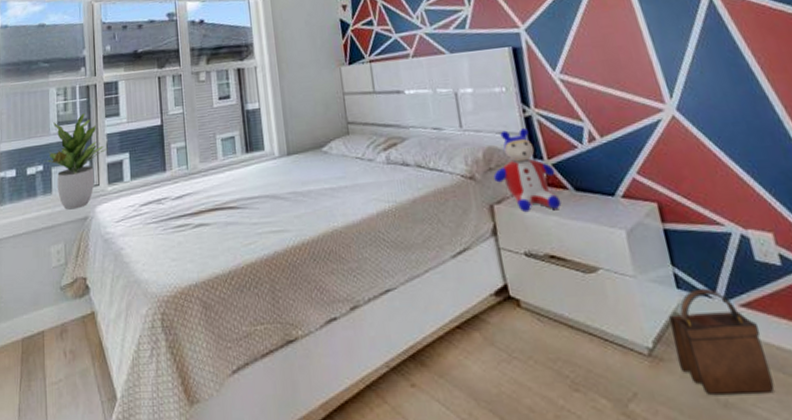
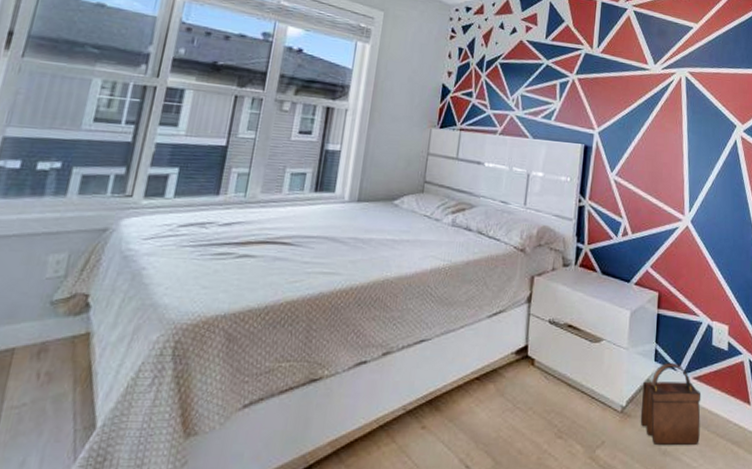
potted plant: present [44,113,108,210] -> none [64,115,154,218]
stuffed animal: present [494,128,562,213] -> none [541,214,591,287]

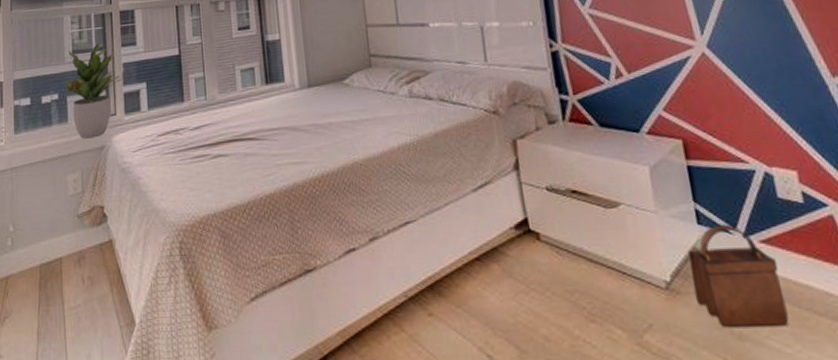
potted plant: none [64,115,154,218] -> present [59,42,125,139]

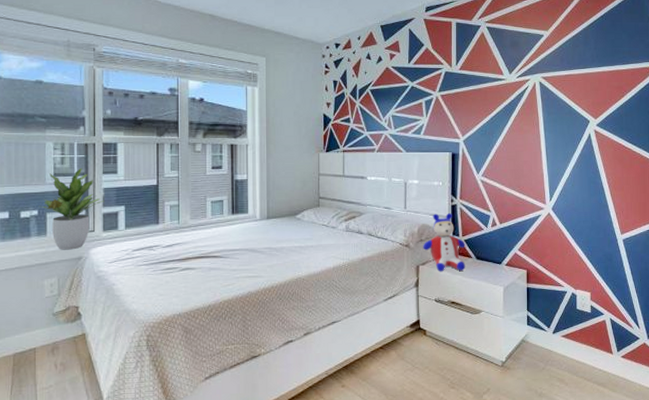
stuffed animal: none [517,63,585,148] -> present [423,213,466,272]
handbag: present [688,224,789,327] -> none [518,325,570,389]

